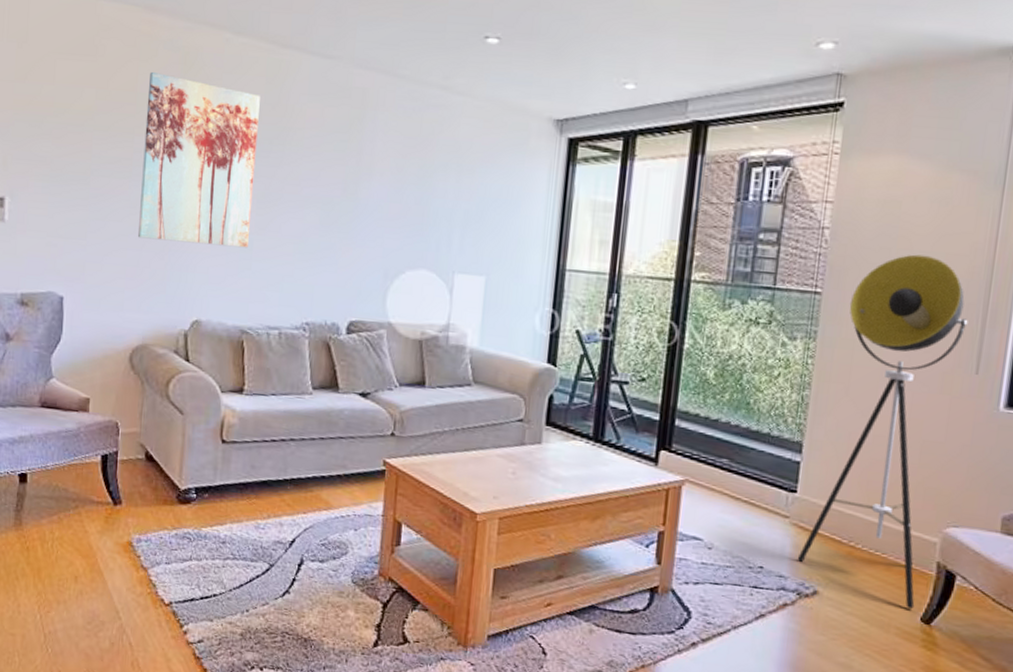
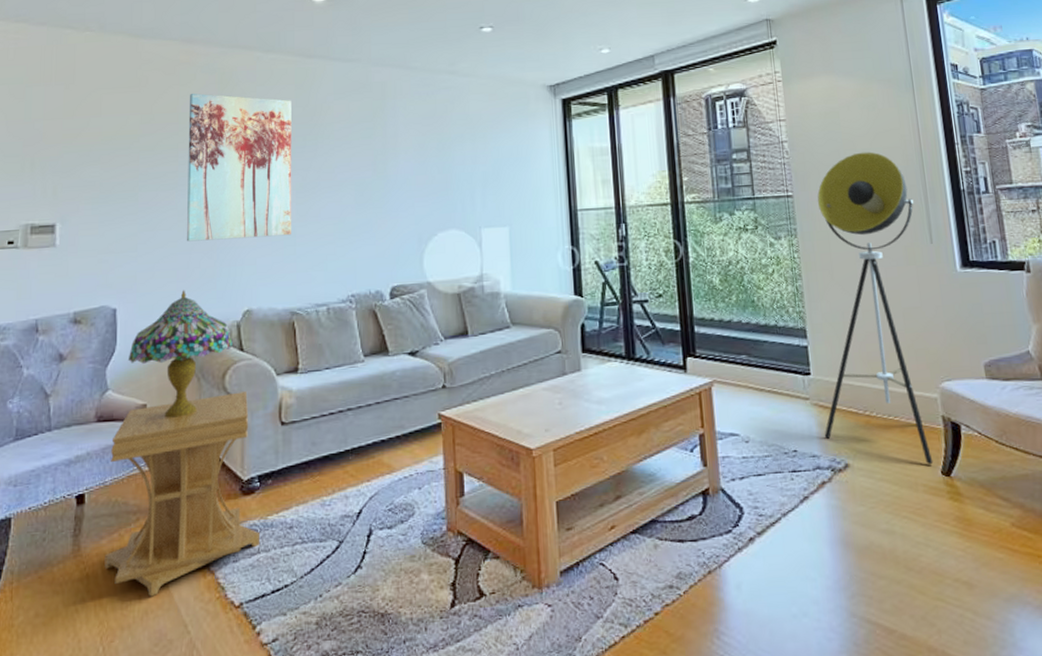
side table: none [44,400,193,580] -> present [104,392,259,597]
table lamp: none [72,289,179,417] -> present [127,290,233,418]

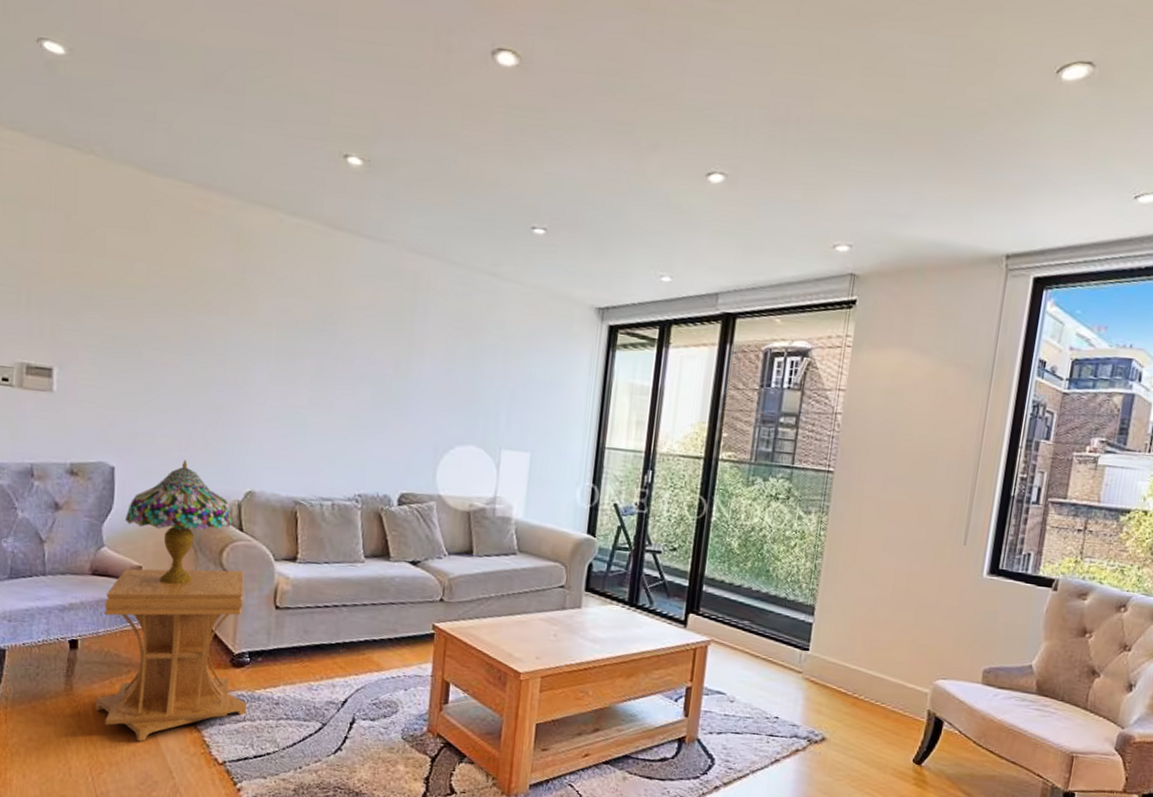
wall art: present [186,93,292,242] -> none [190,249,314,423]
floor lamp: present [817,151,933,465] -> none [808,438,959,752]

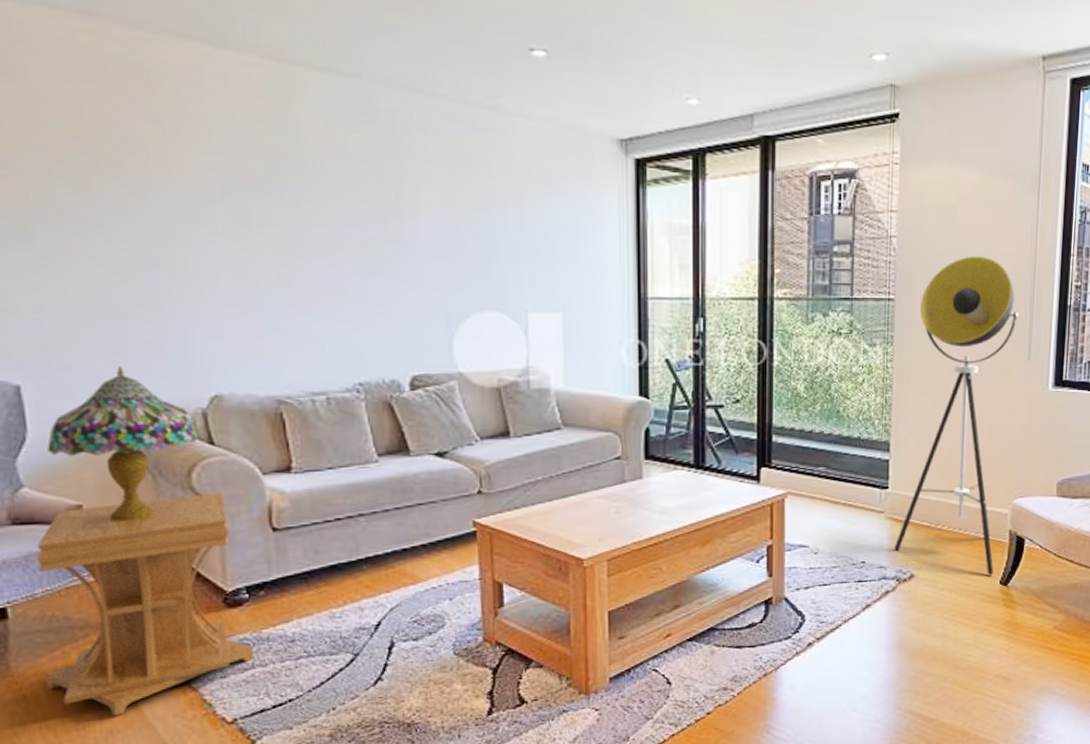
floor lamp: none [808,438,959,752] -> present [894,256,1019,576]

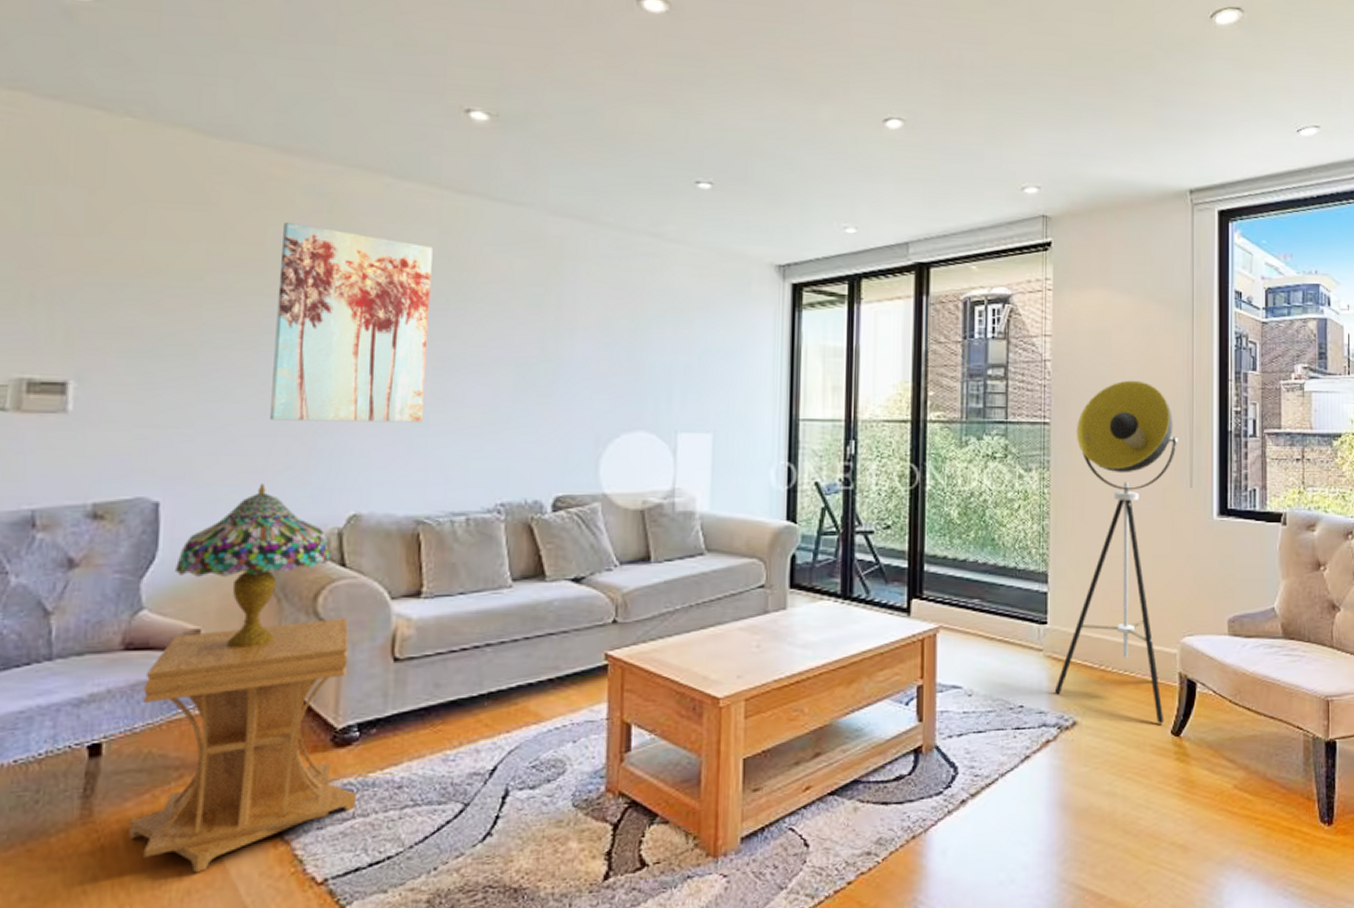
wall art: none [100,96,271,305] -> present [269,223,433,423]

